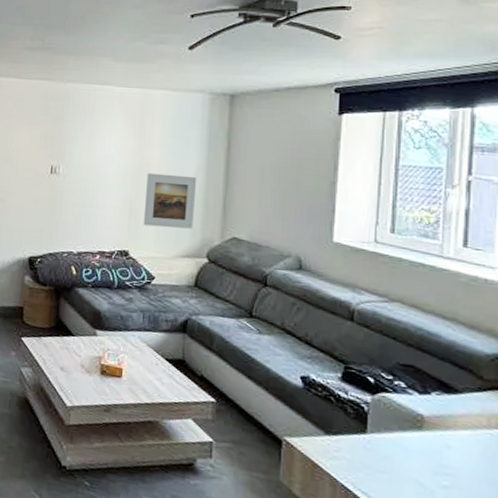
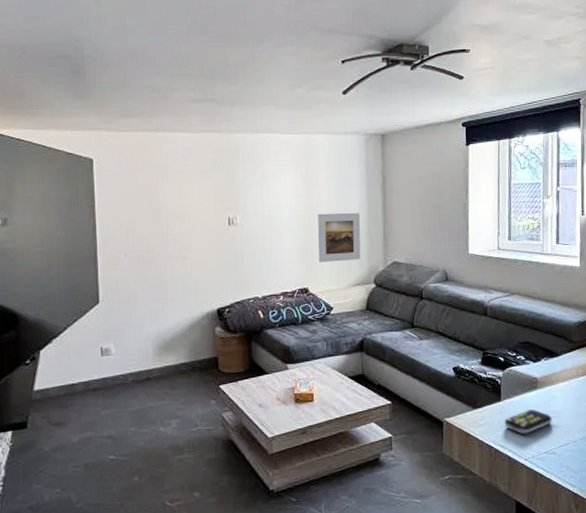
remote control: none [369,454,444,487] -> present [504,409,552,435]

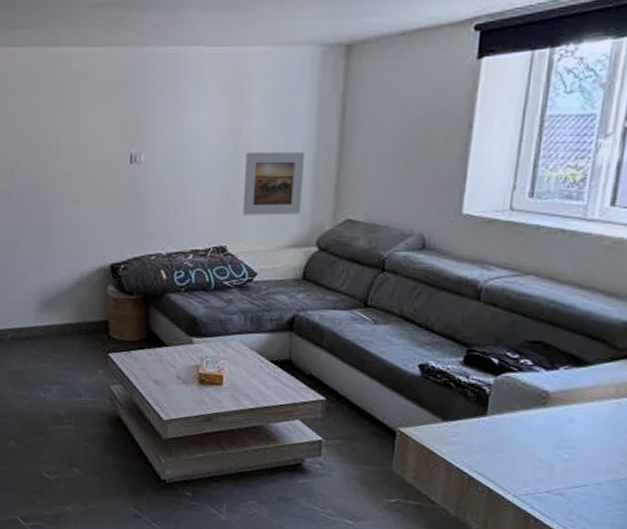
remote control: present [504,409,552,435] -> none [487,432,565,464]

